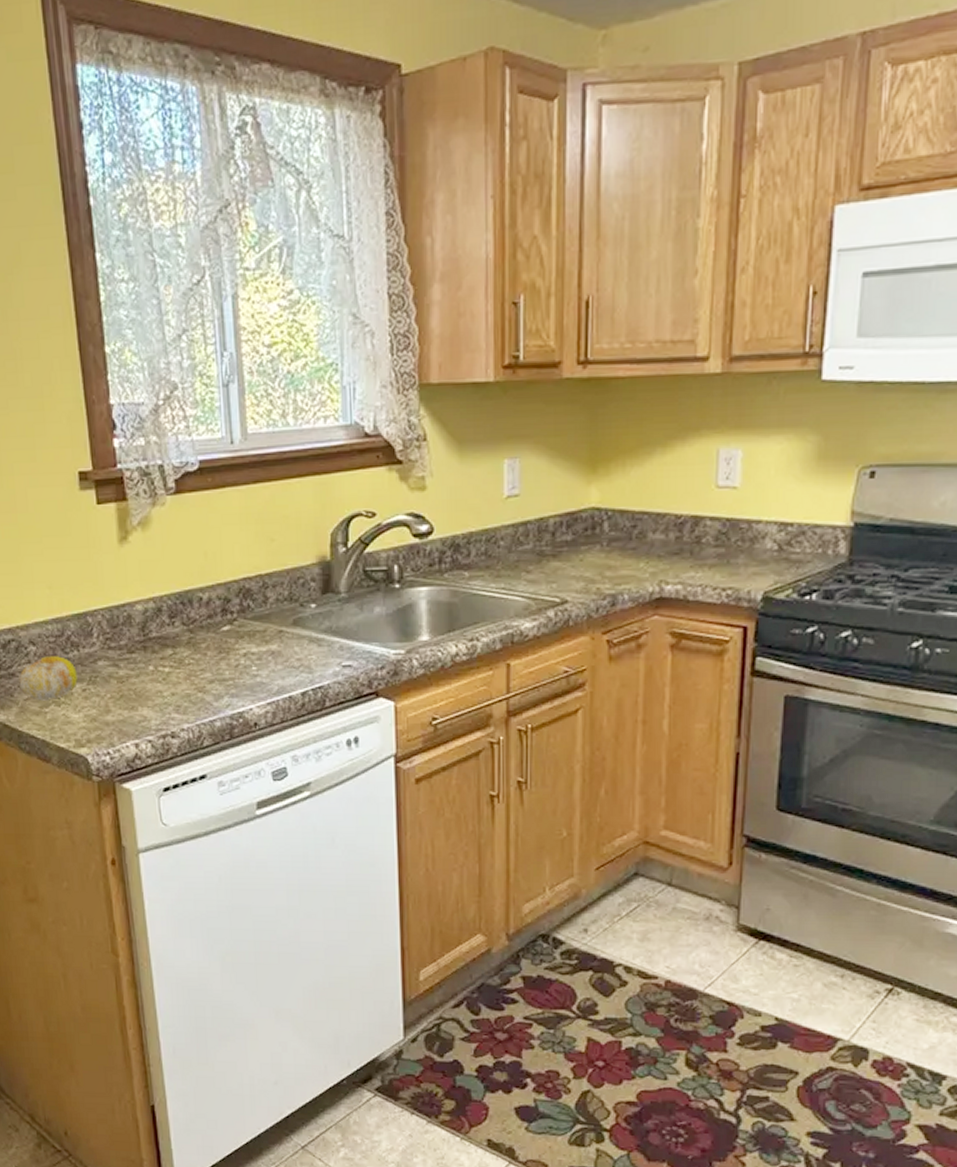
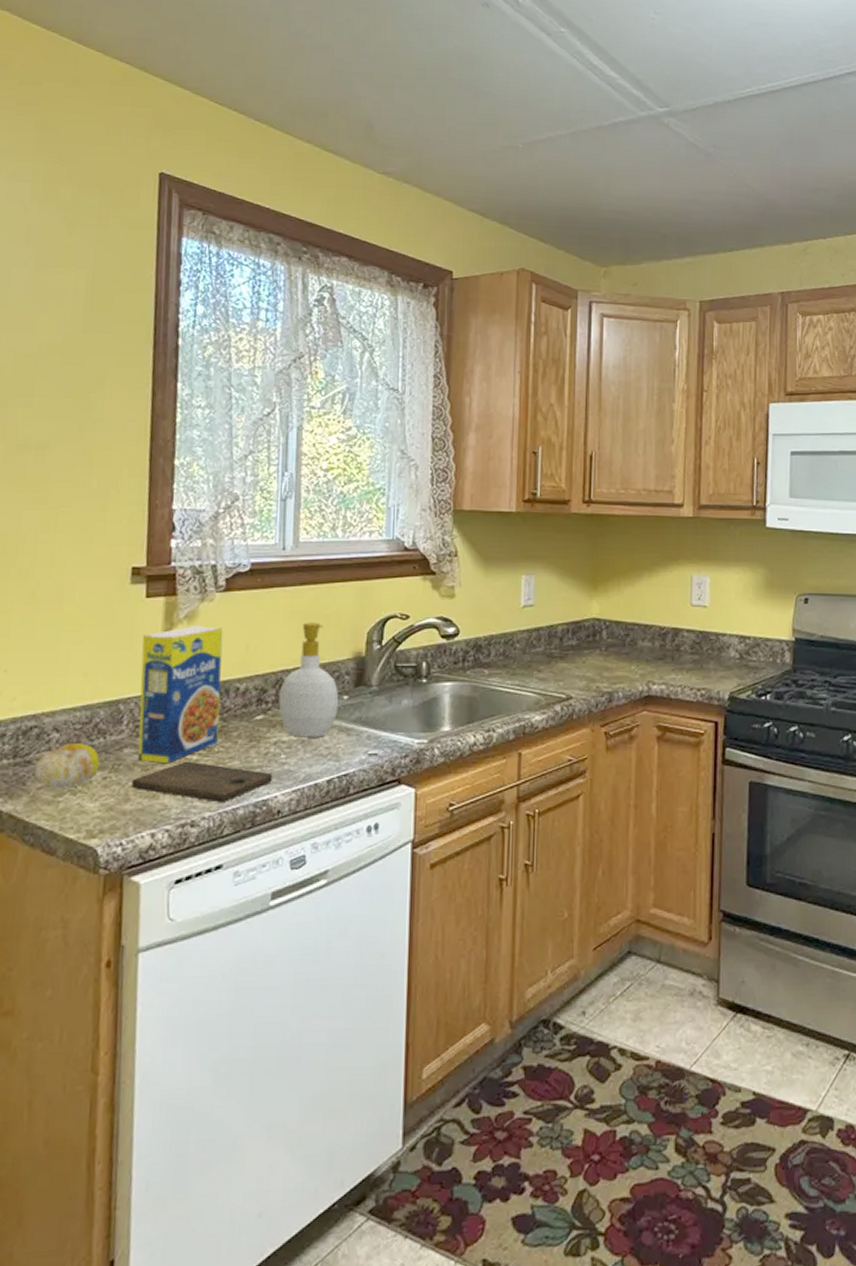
legume: none [100,532,189,676] -> present [137,626,223,764]
cutting board: none [110,673,246,713] -> present [132,761,273,802]
soap bottle: none [243,524,307,649] -> present [278,622,339,738]

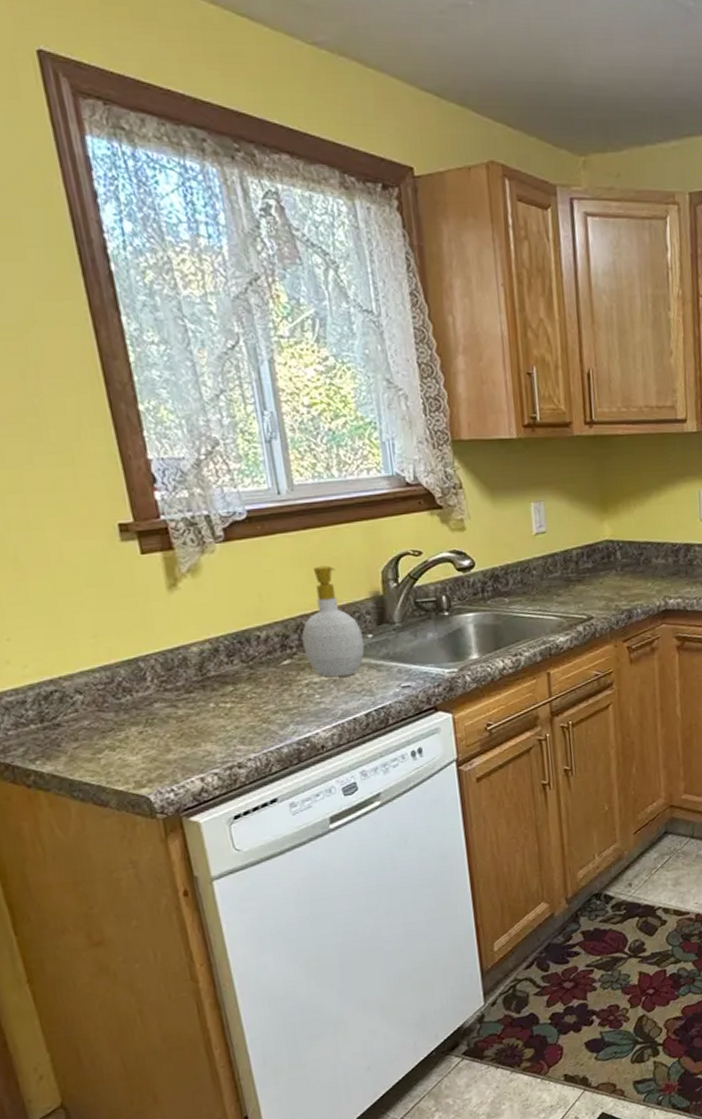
fruit: present [35,743,100,789] -> none [65,702,133,747]
cutting board: present [132,761,273,802] -> none [169,709,311,744]
legume: present [137,626,223,764] -> none [147,578,250,714]

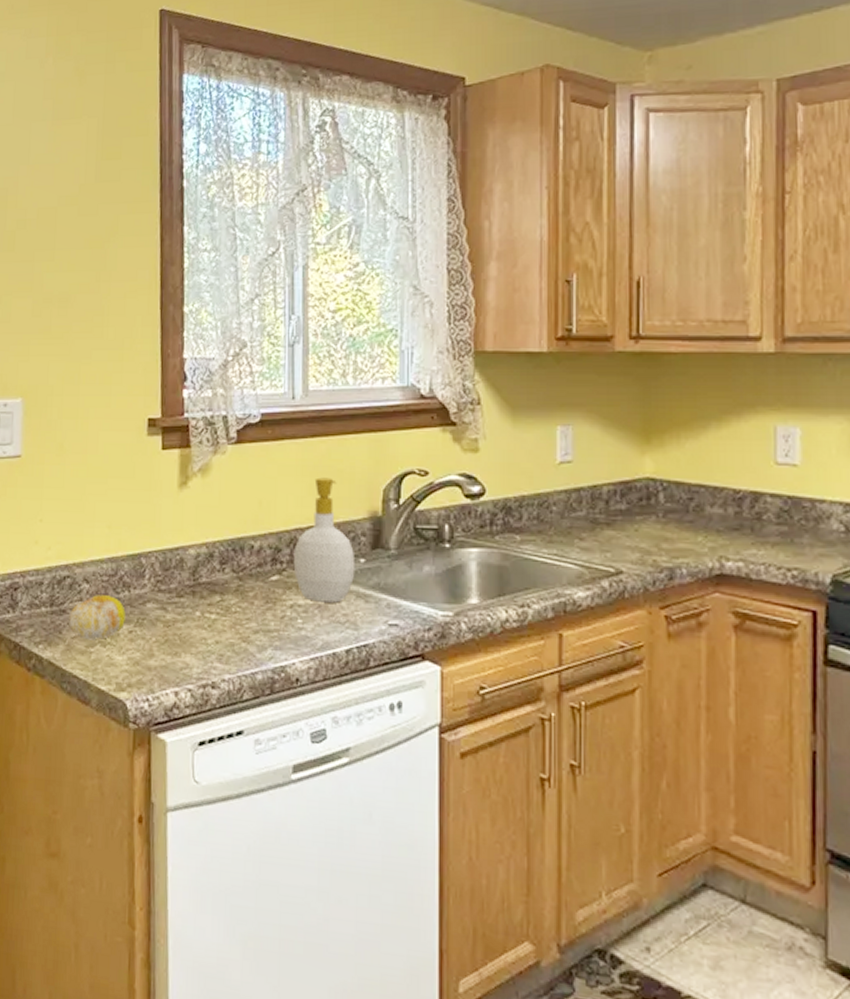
fruit: none [65,702,133,747] -> present [69,595,126,640]

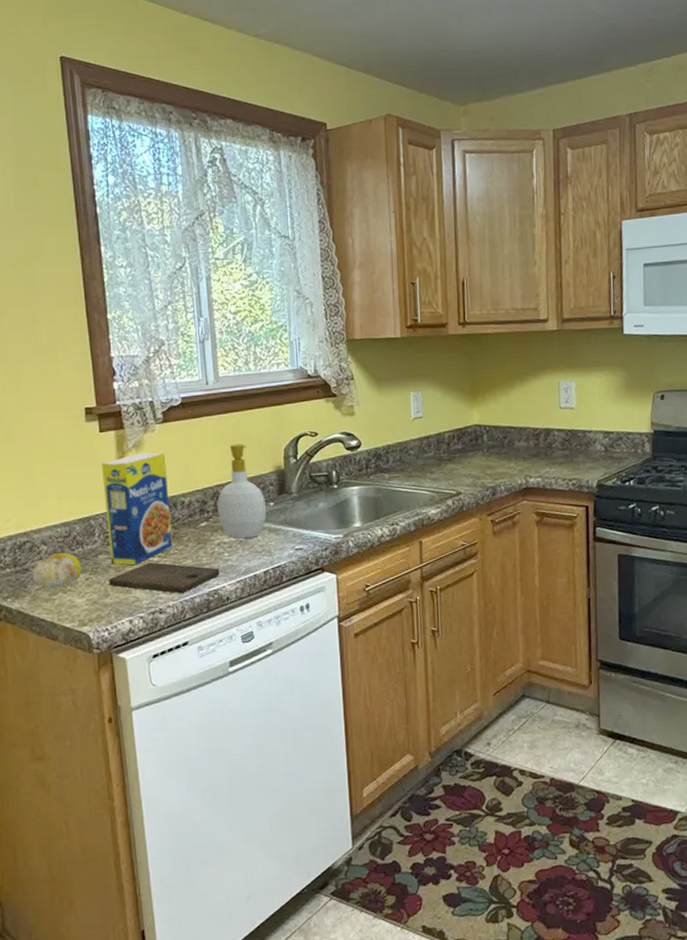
cutting board: none [155,619,290,665] -> present [109,562,220,593]
legume: none [159,479,236,622] -> present [102,452,173,566]

